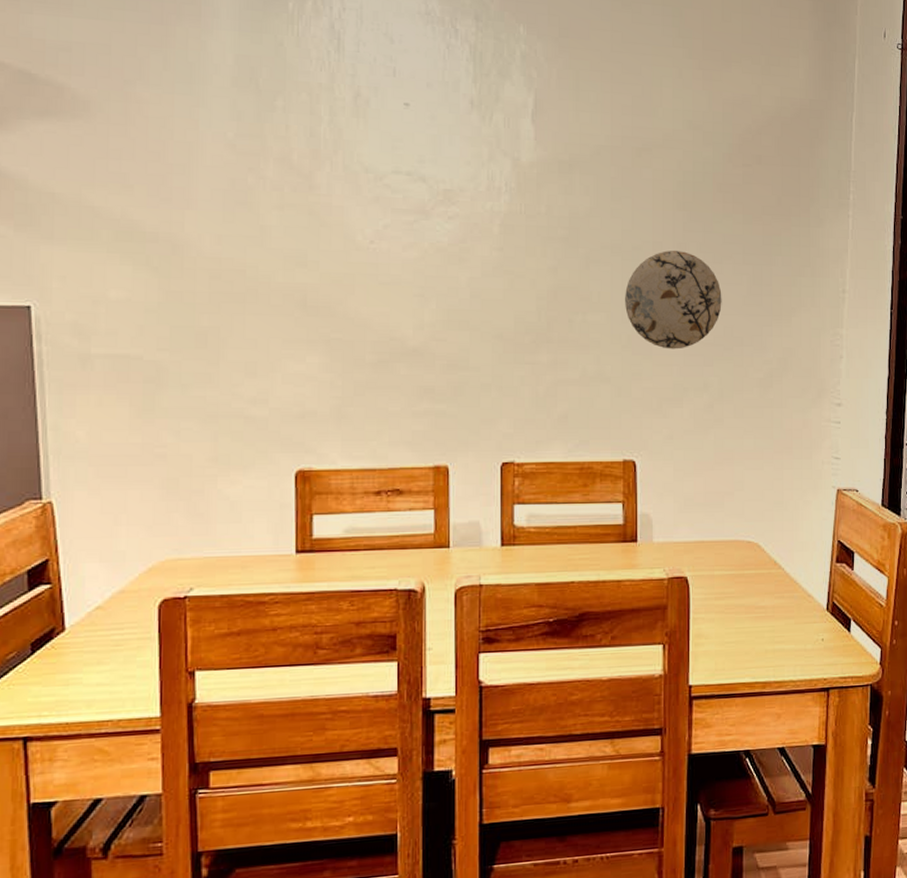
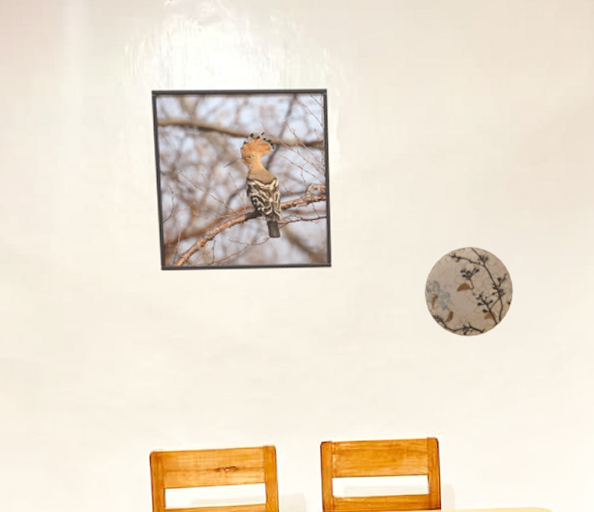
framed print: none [317,53,523,266] -> present [151,87,332,272]

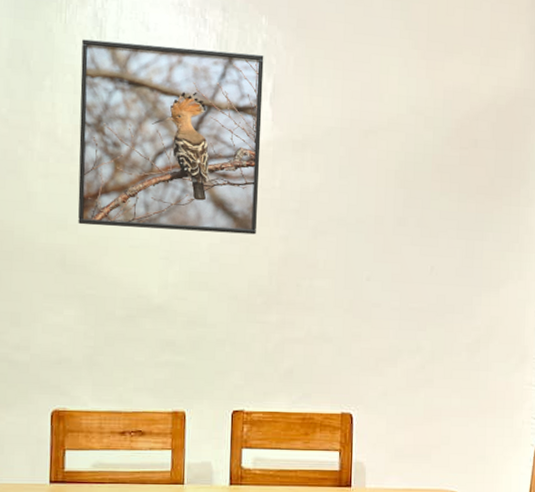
decorative plate: present [425,247,513,337] -> none [348,224,437,315]

